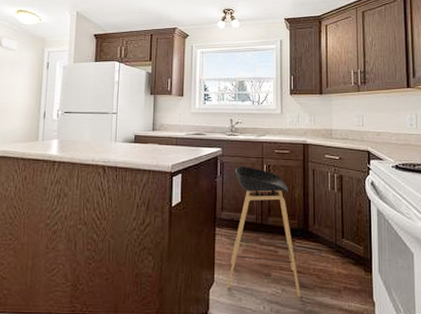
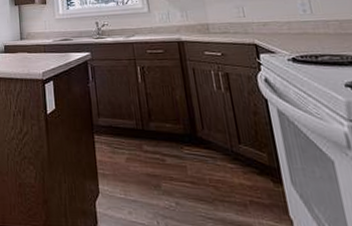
stool: present [227,166,301,297] -> none [107,69,199,212]

